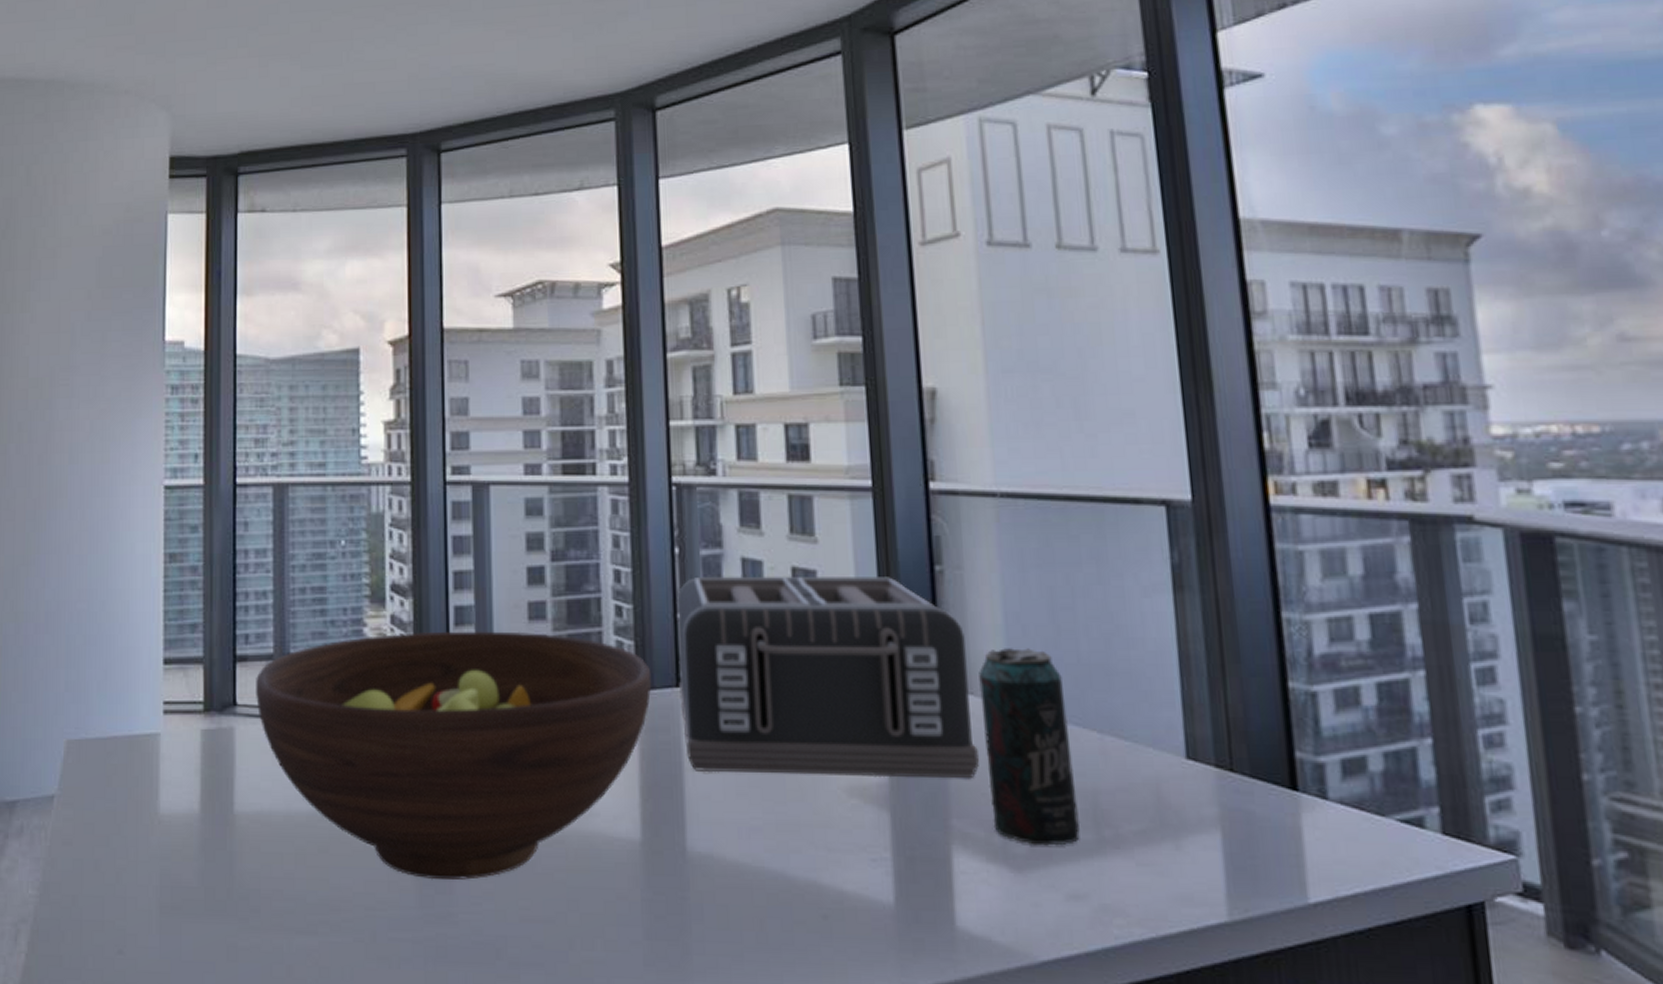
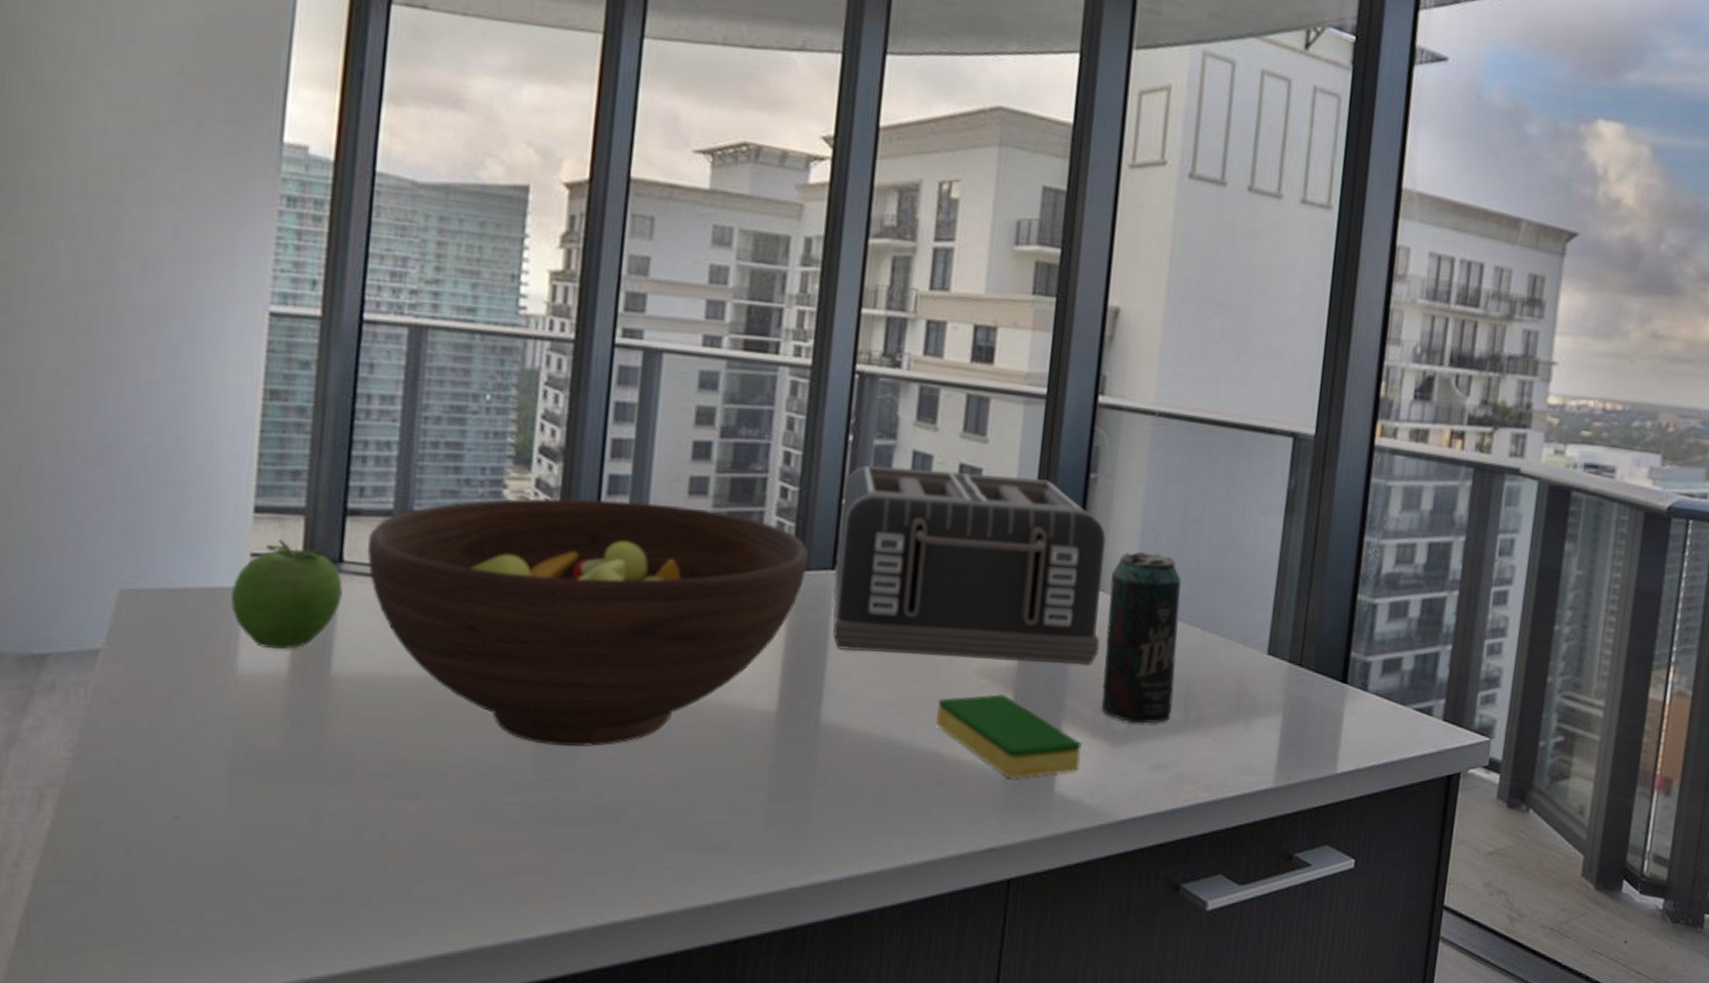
fruit: none [150,688,238,791] -> present [230,539,343,650]
dish sponge: none [809,815,980,912] -> present [936,694,1082,779]

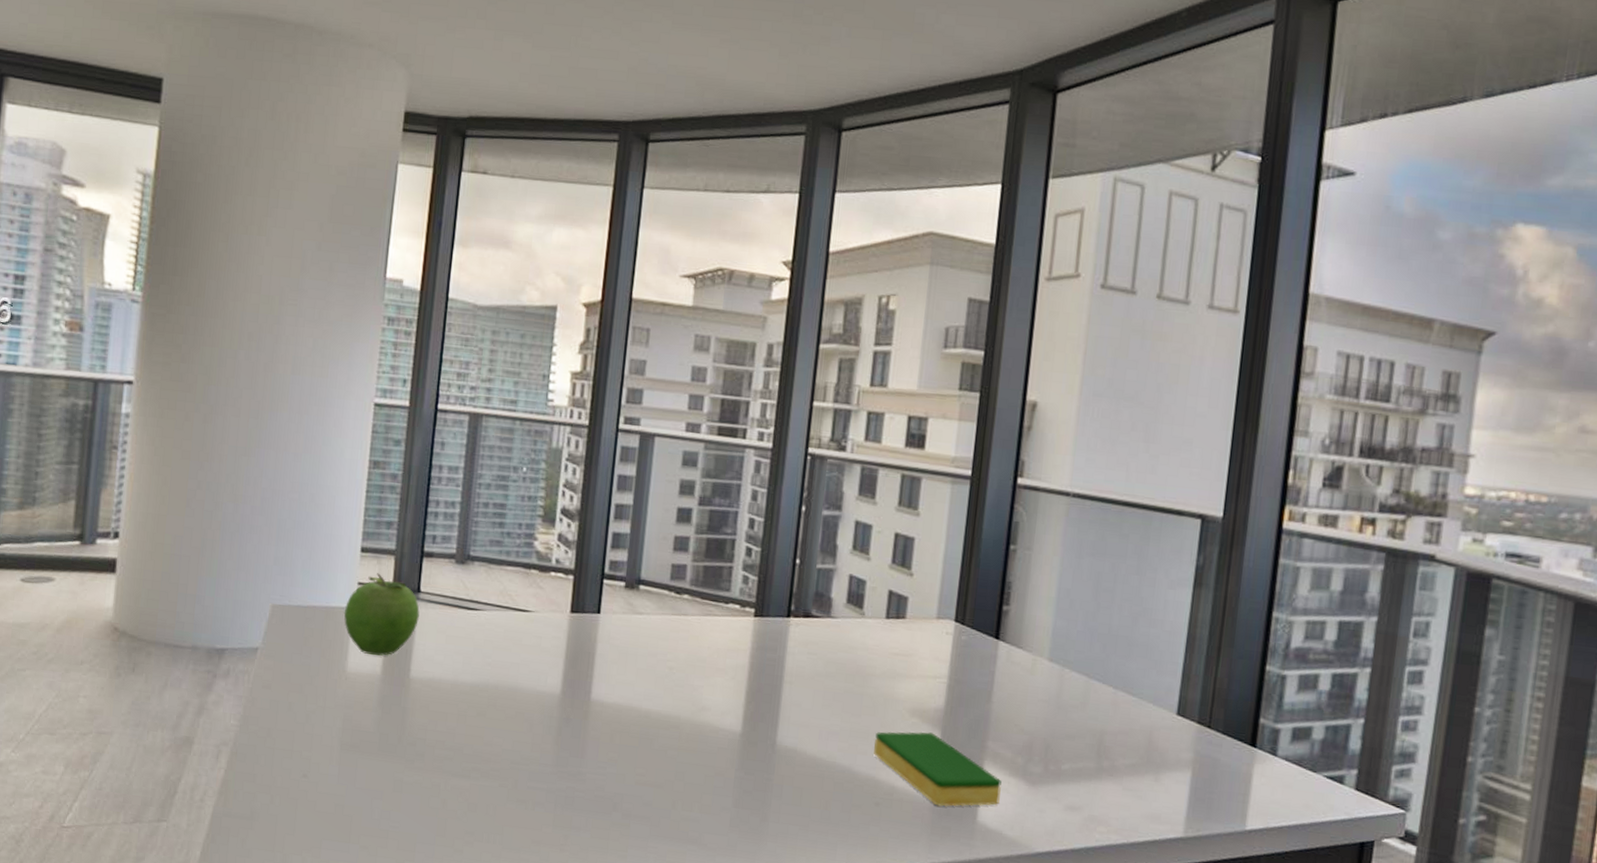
fruit bowl: present [367,498,809,747] -> none [437,549,769,749]
toaster: present [833,464,1106,664] -> none [787,531,1024,712]
beverage can: present [1101,552,1181,724] -> none [1019,616,1094,770]

